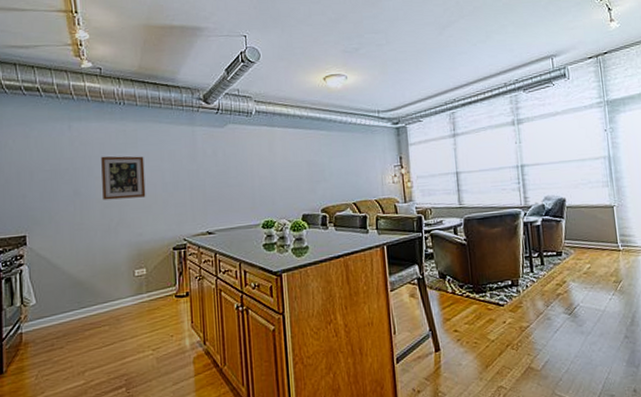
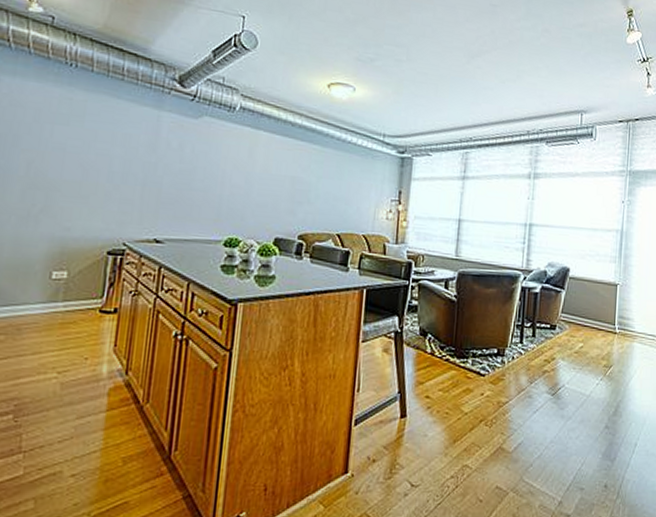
wall art: present [101,156,146,200] -> none [26,124,90,185]

